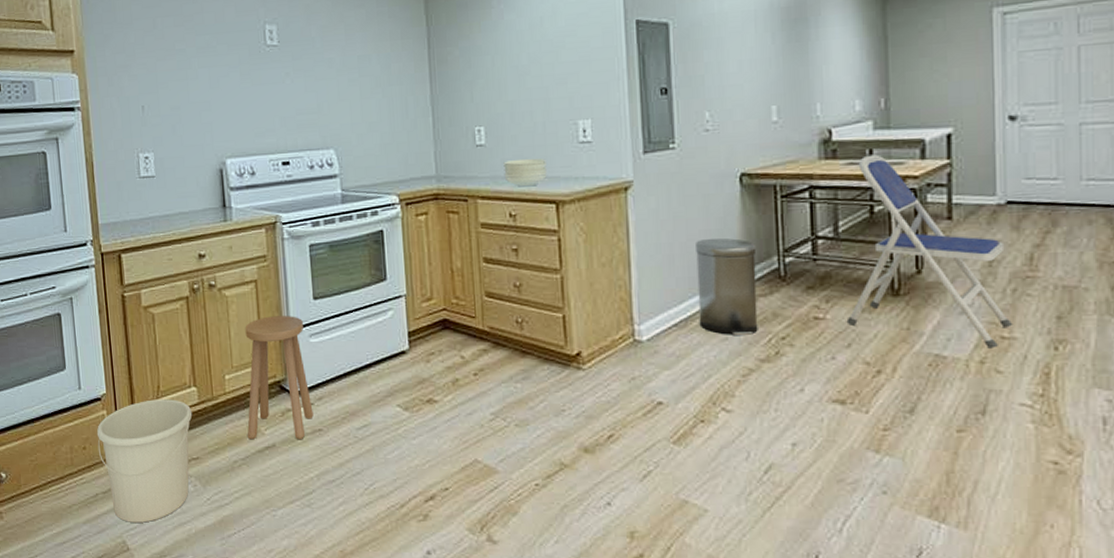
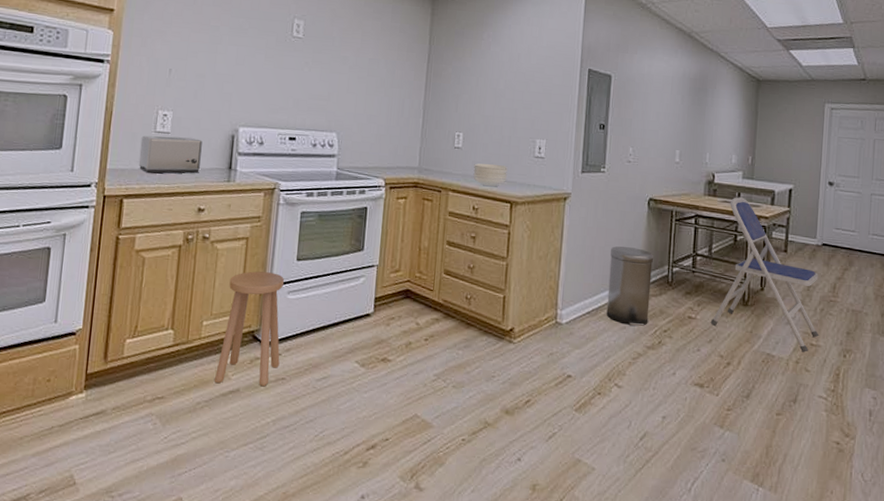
bucket: present [96,399,193,523] -> none [62,338,165,458]
toaster: none [127,177,193,224] -> present [138,135,202,174]

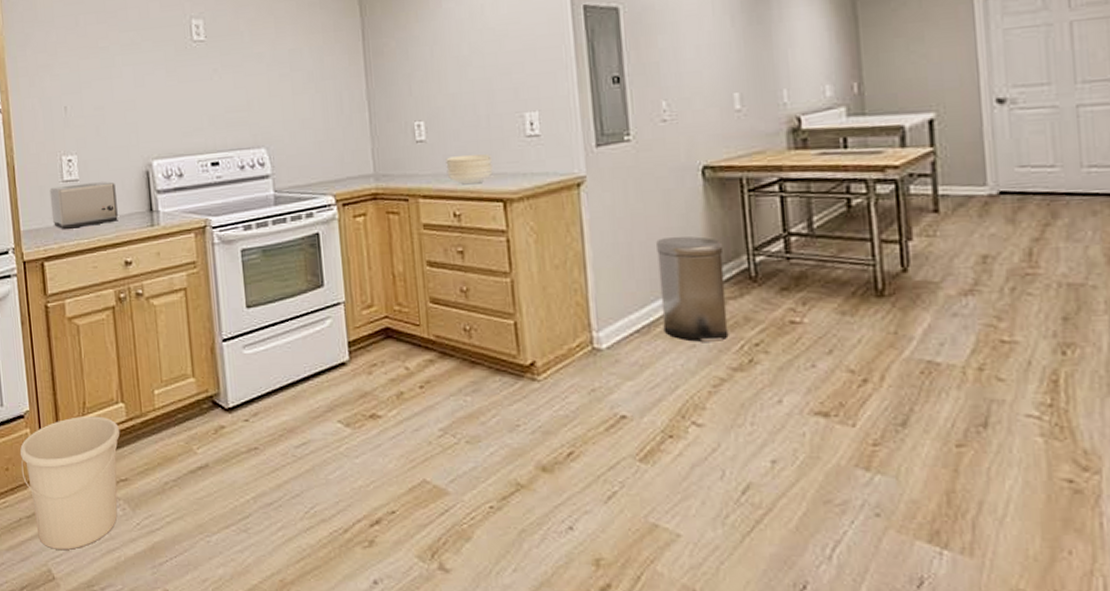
bucket: none [62,338,165,458] -> present [19,416,120,550]
stool: present [215,271,284,387] -> none [174,325,249,460]
folding chair: present [710,197,819,353] -> none [826,143,1014,354]

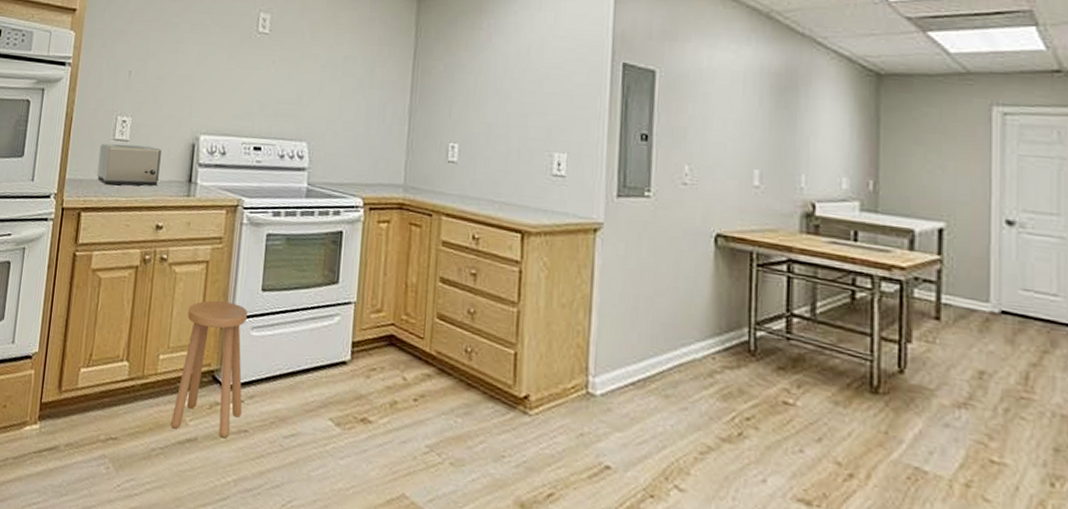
bucket: present [19,416,120,550] -> none [17,367,120,500]
stool: none [174,325,249,460] -> present [171,300,247,439]
bowl: present [445,153,493,185] -> none [472,181,517,212]
pedal bin: present [656,236,729,342] -> none [658,296,727,409]

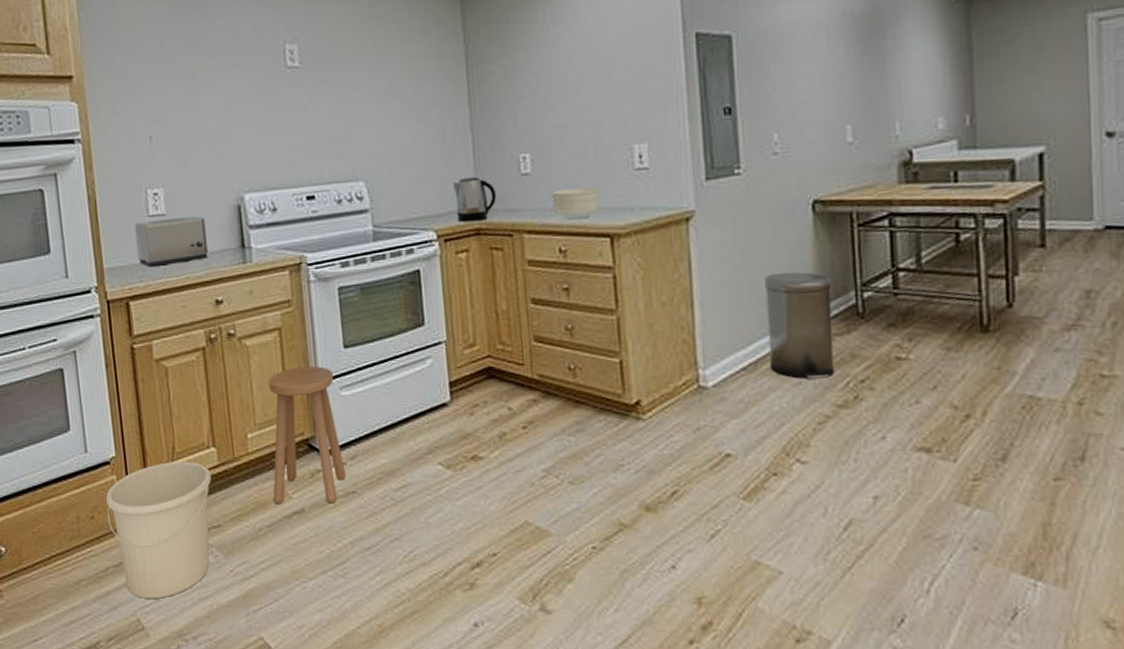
bucket: none [17,367,120,500] -> present [105,461,212,599]
kettle: none [383,155,423,198] -> present [452,176,496,223]
bowl: none [472,181,517,212] -> present [551,187,600,220]
pedal bin: none [658,296,727,409] -> present [765,272,835,379]

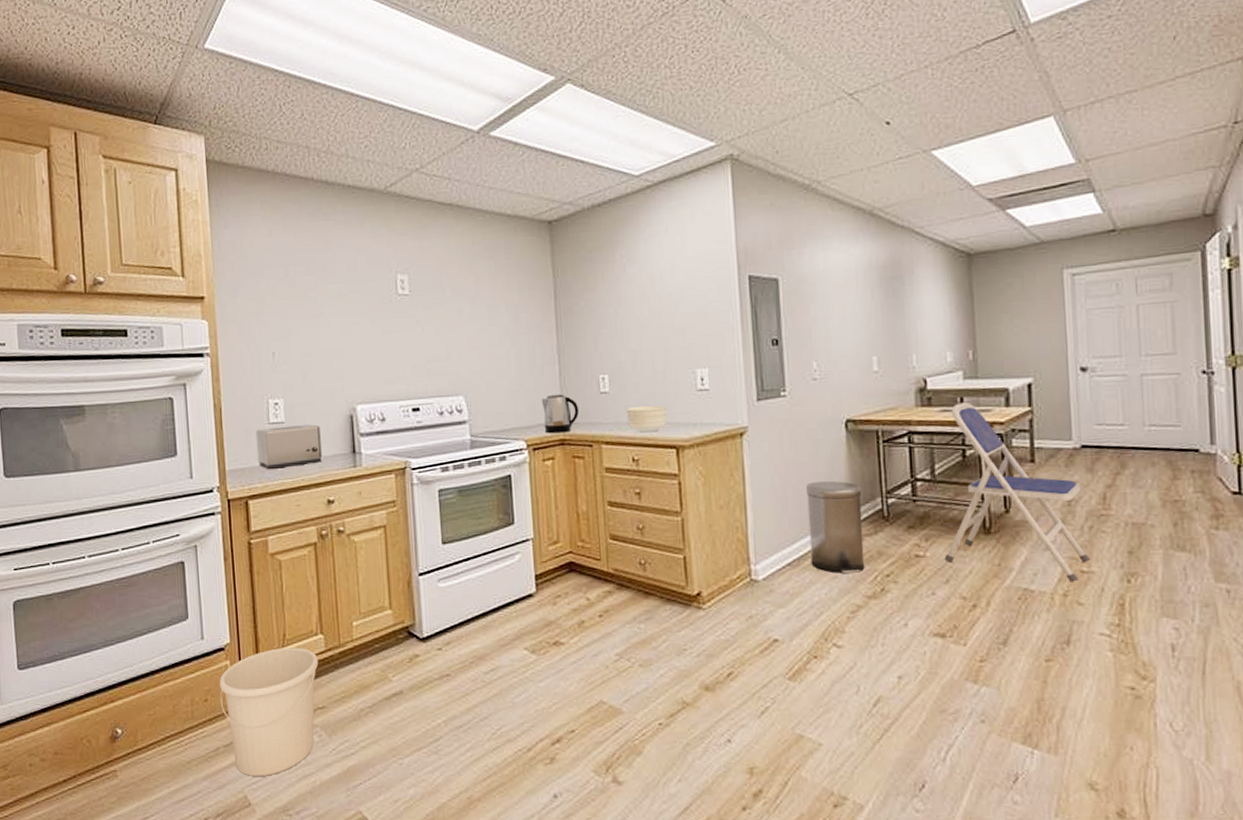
stool: present [268,366,346,505] -> none [373,560,441,687]
folding chair: none [931,177,1114,388] -> present [944,402,1091,582]

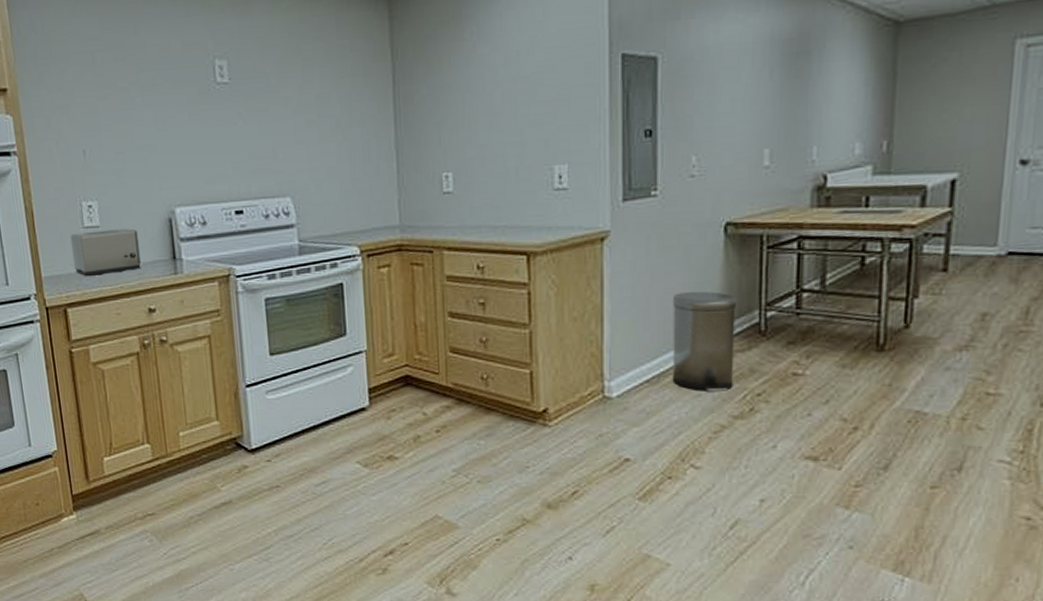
bucket: present [219,647,319,776] -> none [49,456,147,576]
kettle: present [541,394,579,434] -> none [376,194,418,239]
bowl: present [626,405,668,433] -> none [472,206,518,238]
folding chair: present [944,402,1091,582] -> none [826,202,1001,405]

